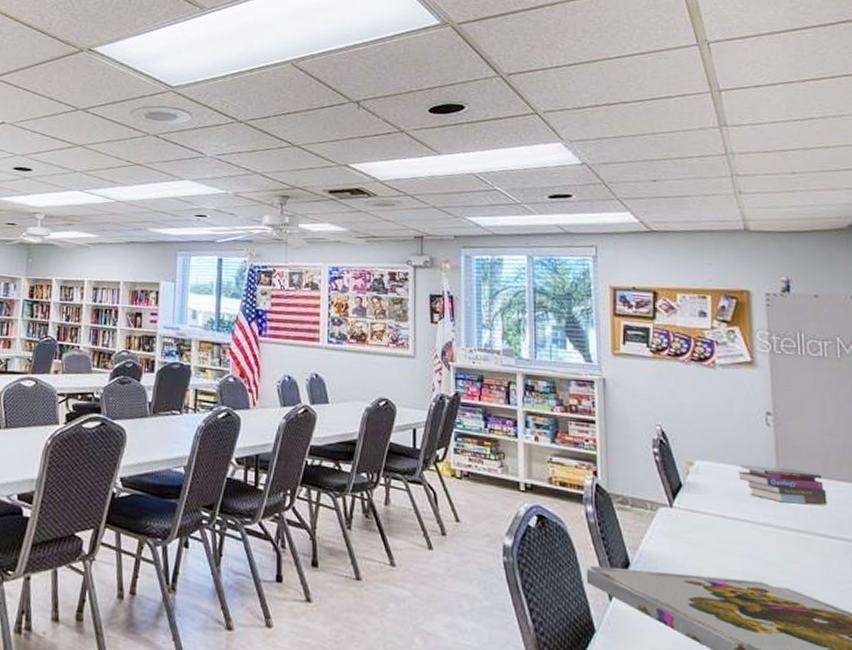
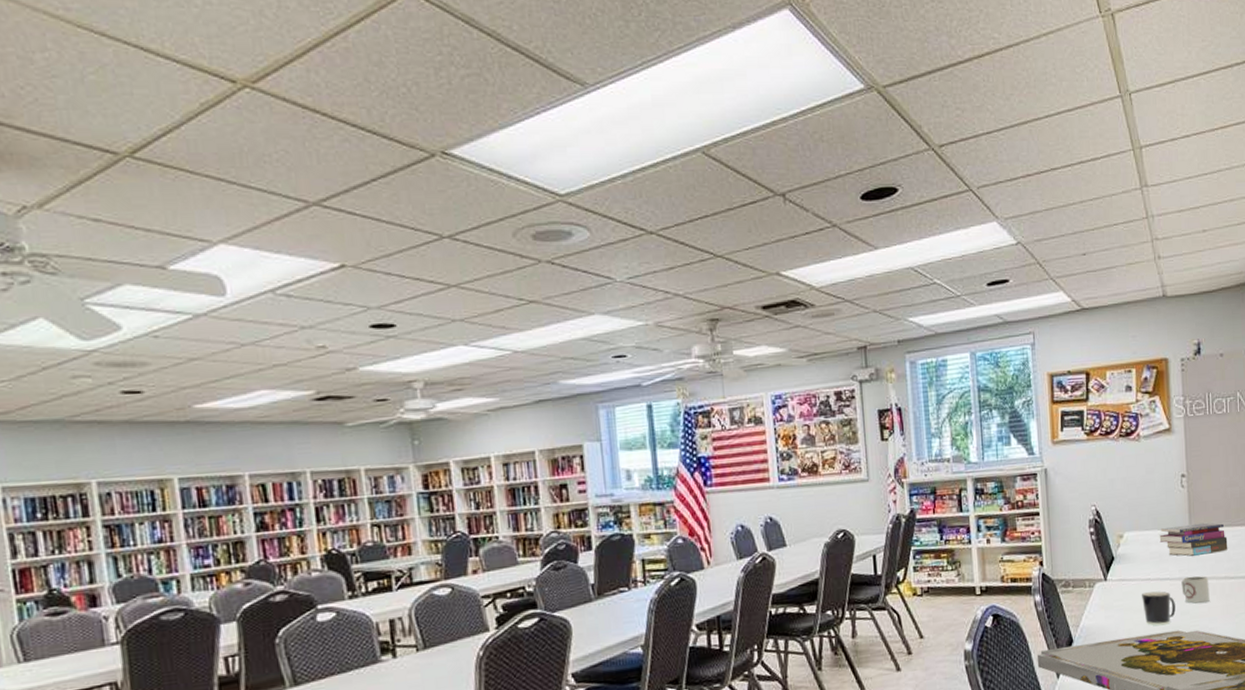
mug: none [716,530,759,573] -> present [1142,591,1176,626]
cup: none [766,524,804,559] -> present [1181,576,1210,604]

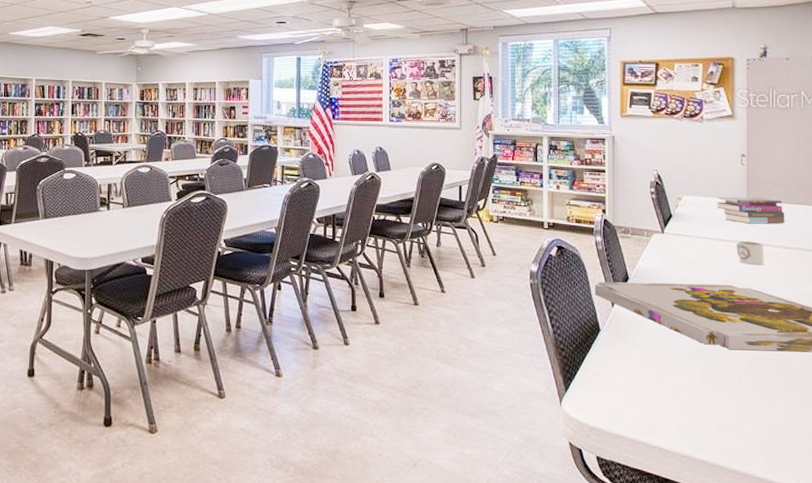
mug: present [1142,591,1176,626] -> none [697,249,729,278]

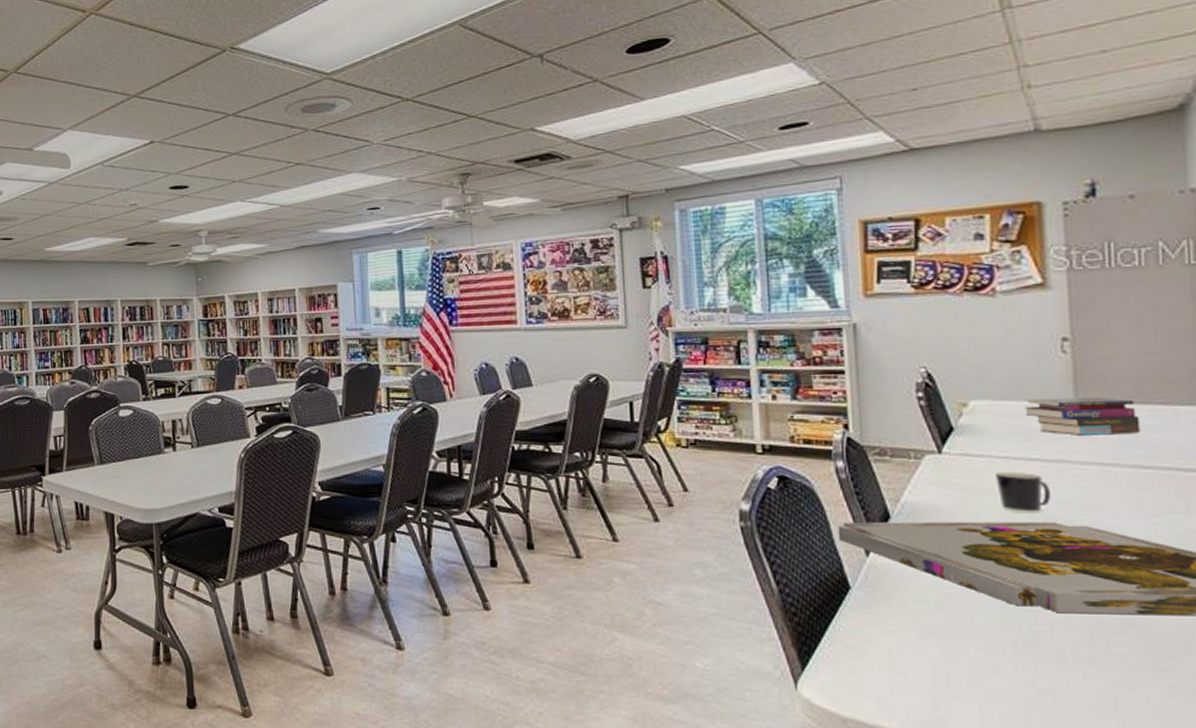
mug: none [697,249,729,278] -> present [996,473,1050,514]
cup: present [736,240,764,266] -> none [1060,459,1108,494]

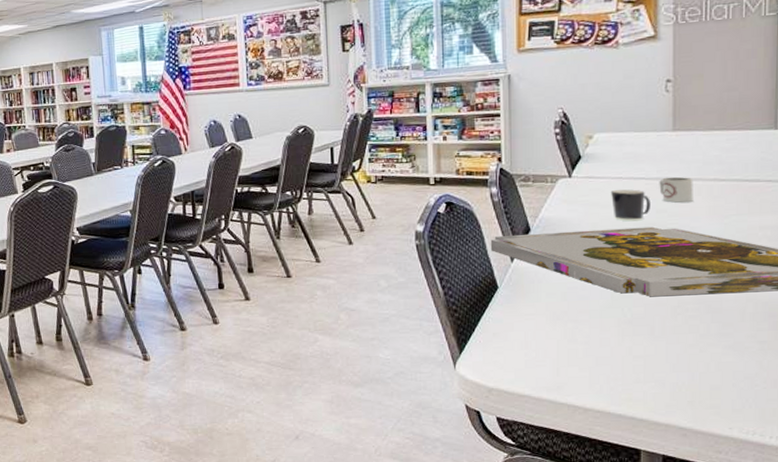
books: present [1025,397,1141,436] -> none [635,126,720,158]
cup: none [1060,459,1108,494] -> present [659,176,693,204]

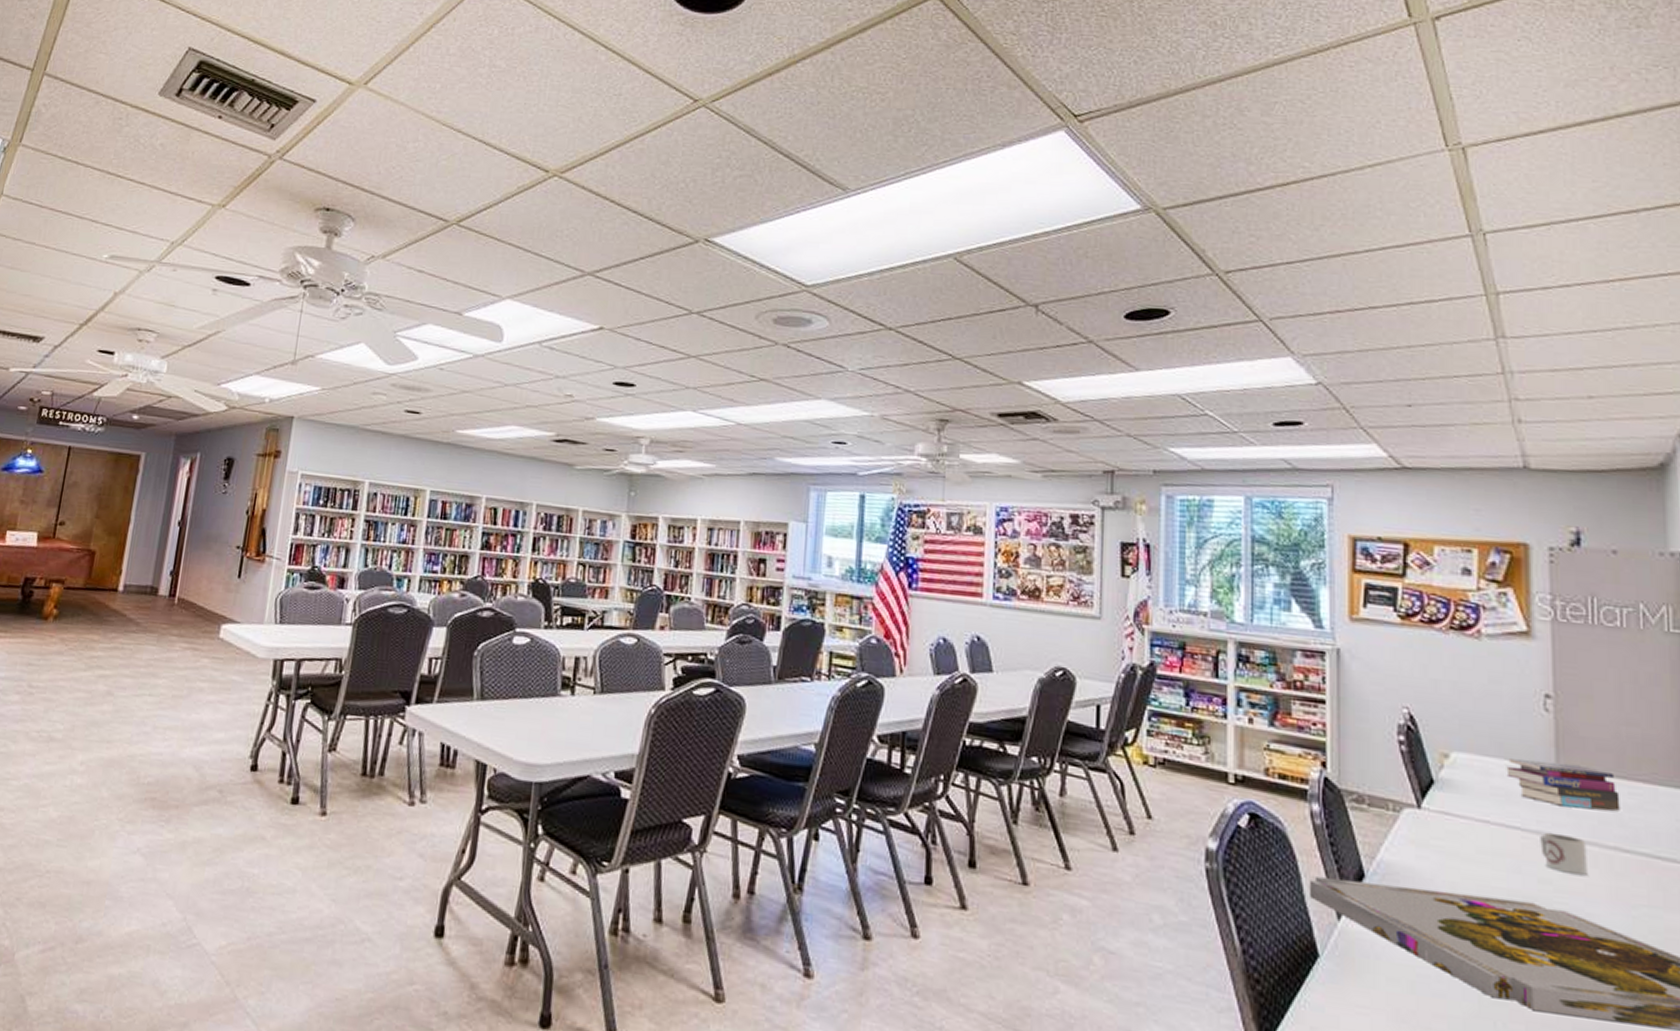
mug: present [611,189,650,222] -> none [1475,838,1529,891]
books: none [635,126,720,158] -> present [1506,757,1620,811]

